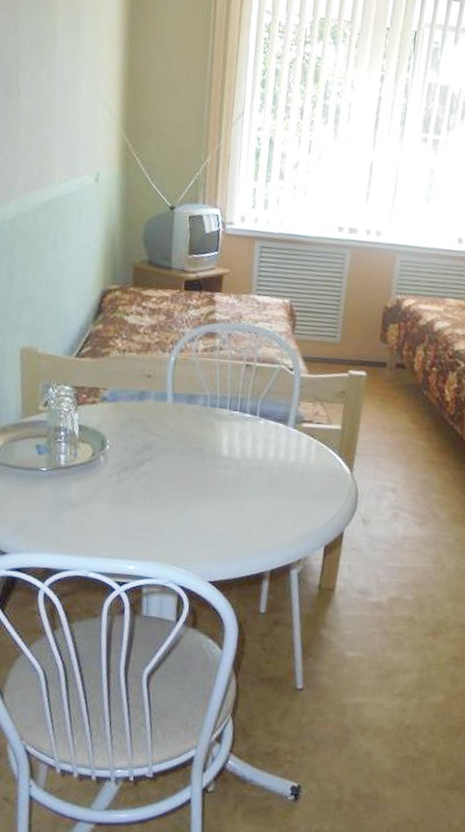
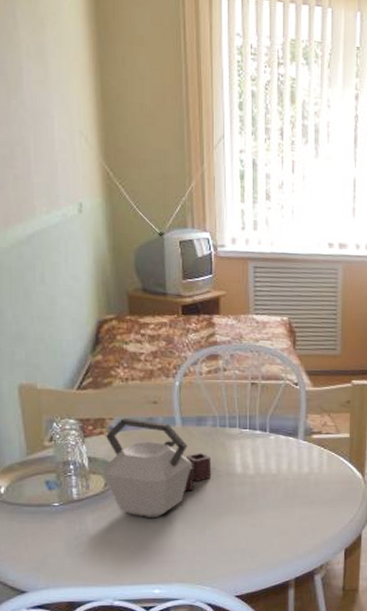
kettle: none [91,388,198,493] -> present [102,417,212,518]

